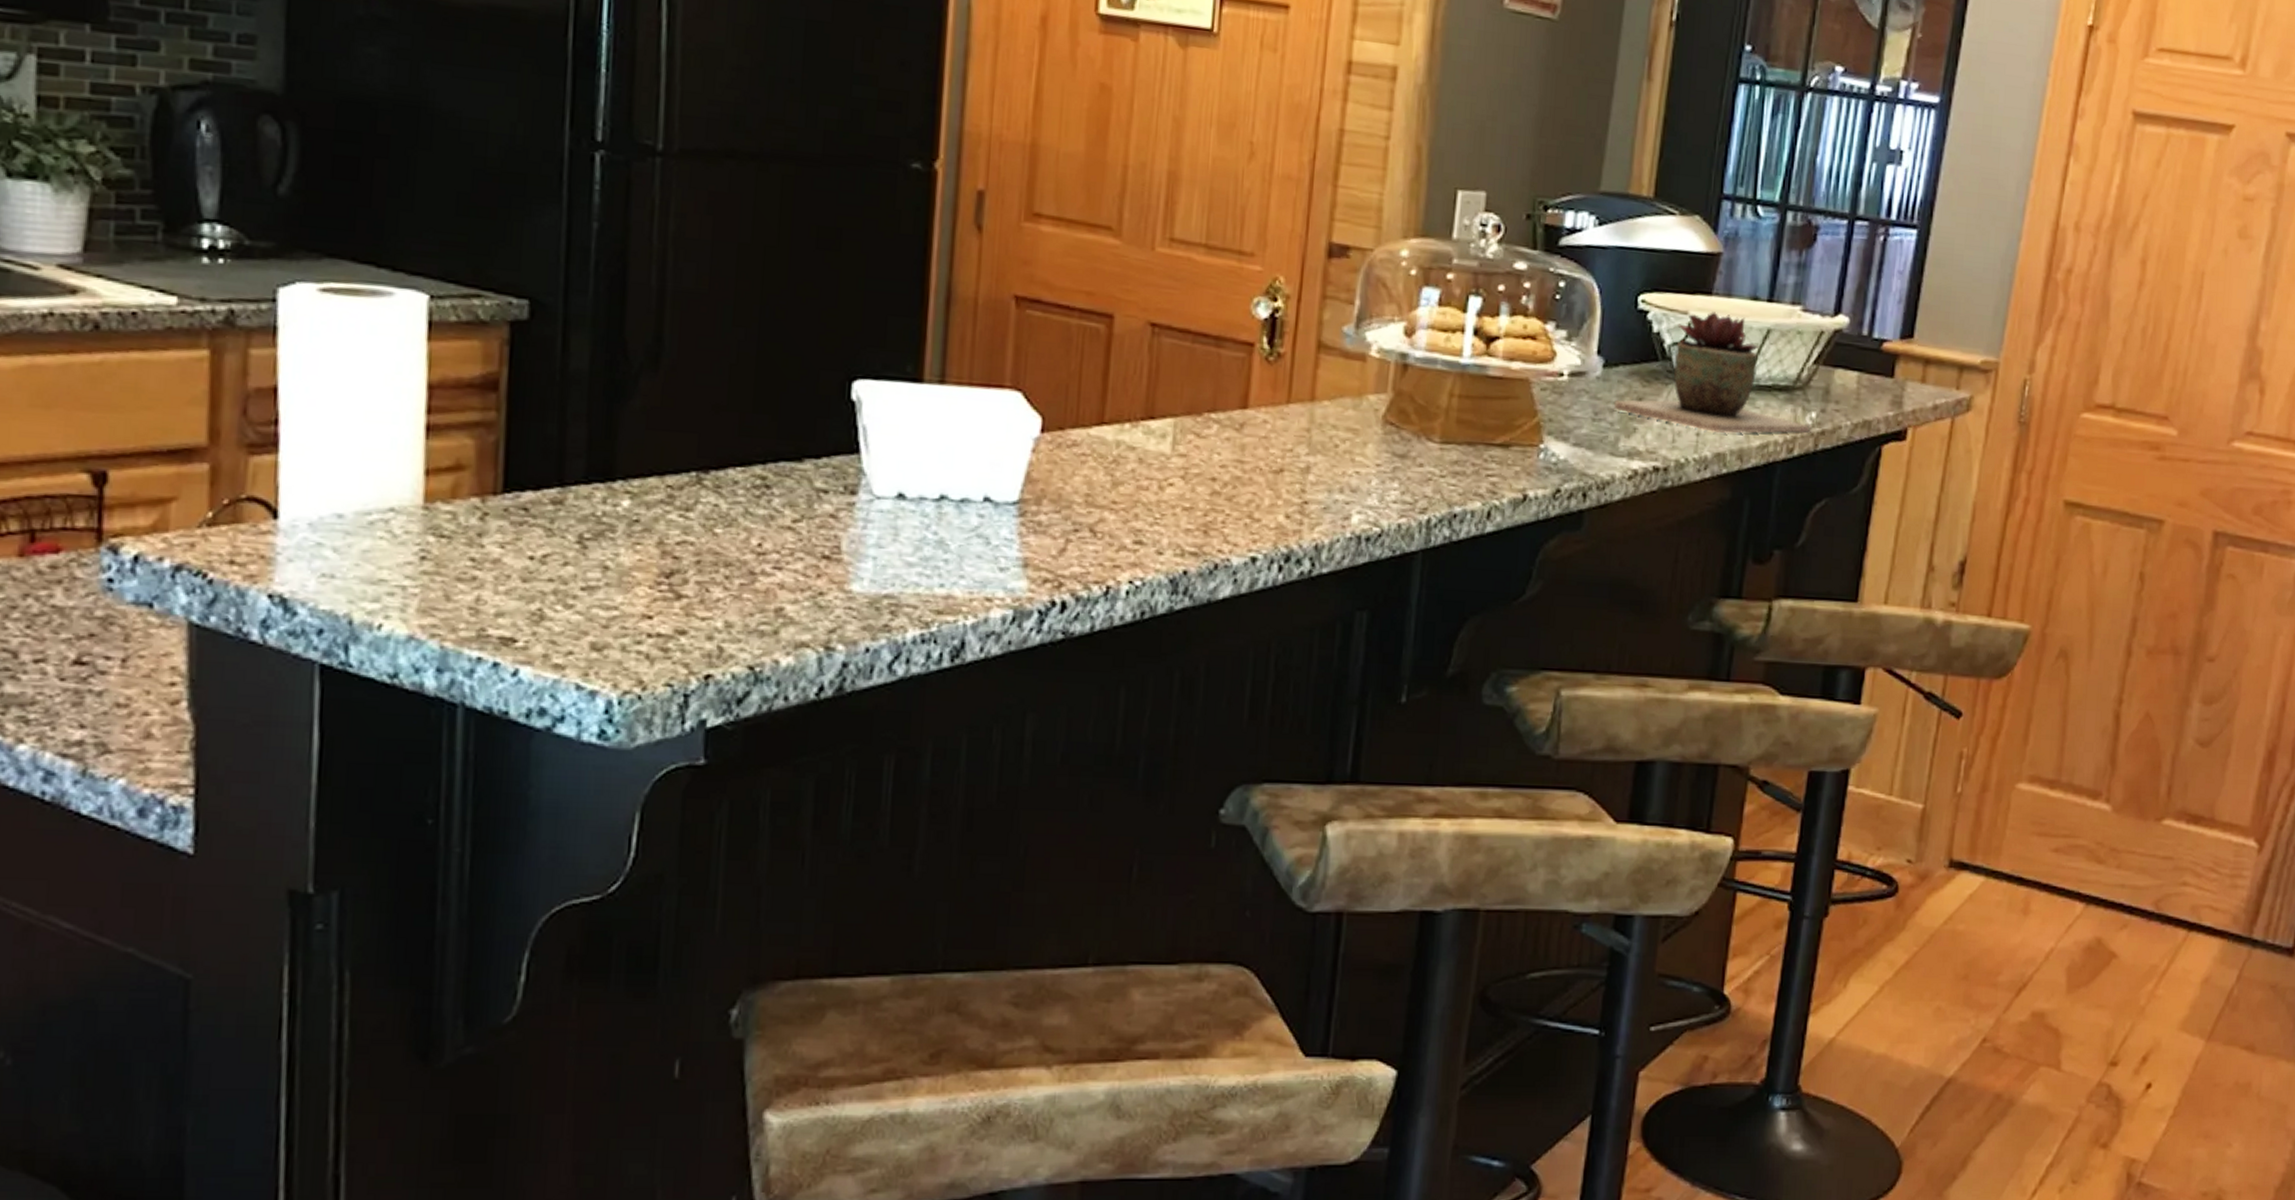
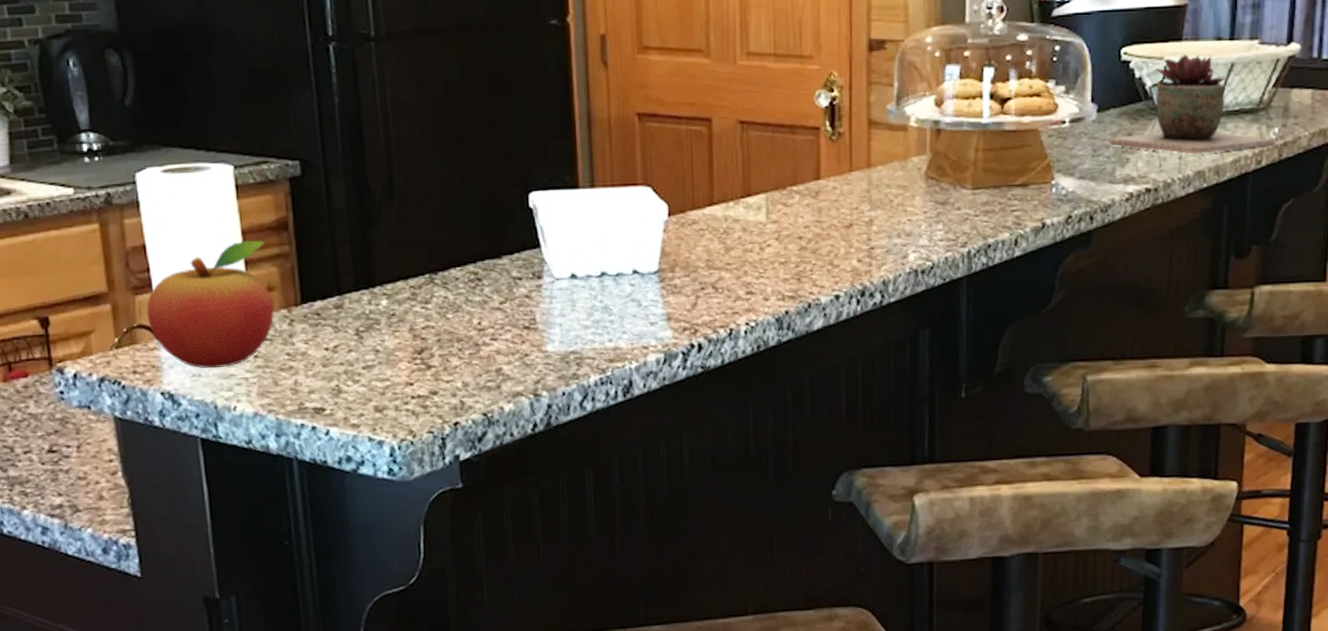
fruit: none [263,397,461,569] -> present [146,240,274,369]

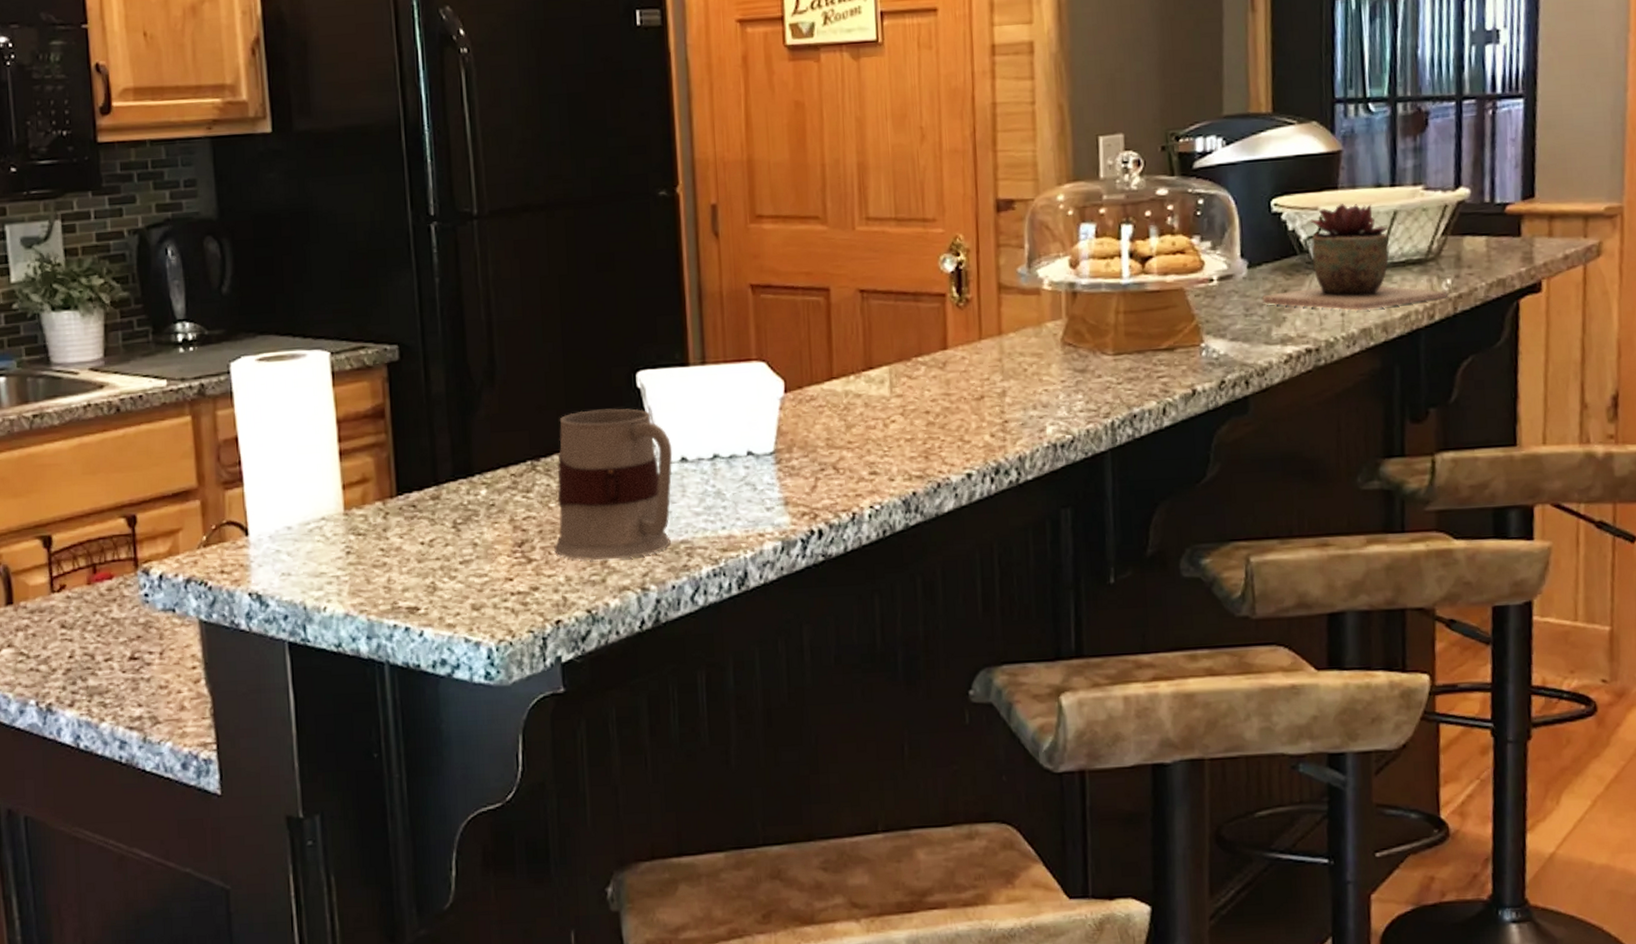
fruit: present [146,240,274,369] -> none [236,429,368,567]
mug: none [452,227,563,369] -> present [554,408,673,561]

